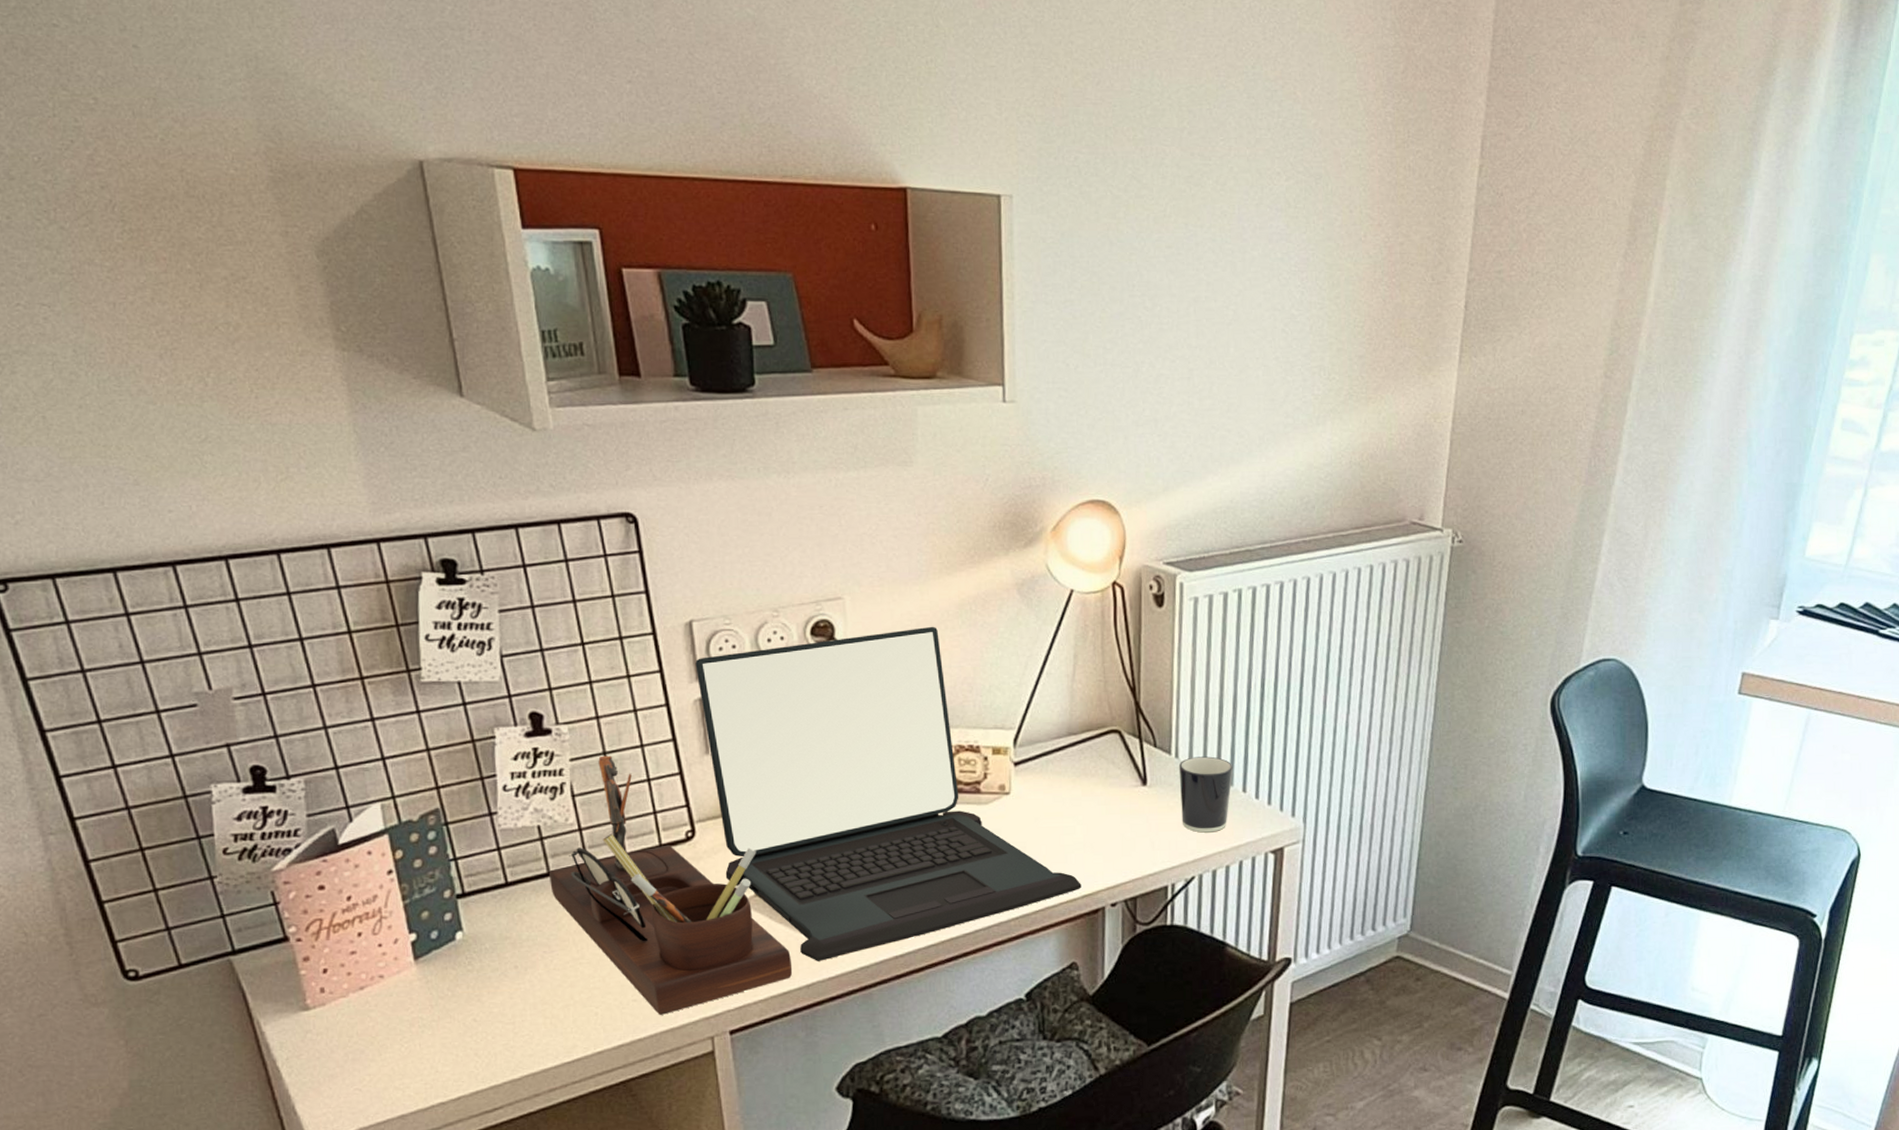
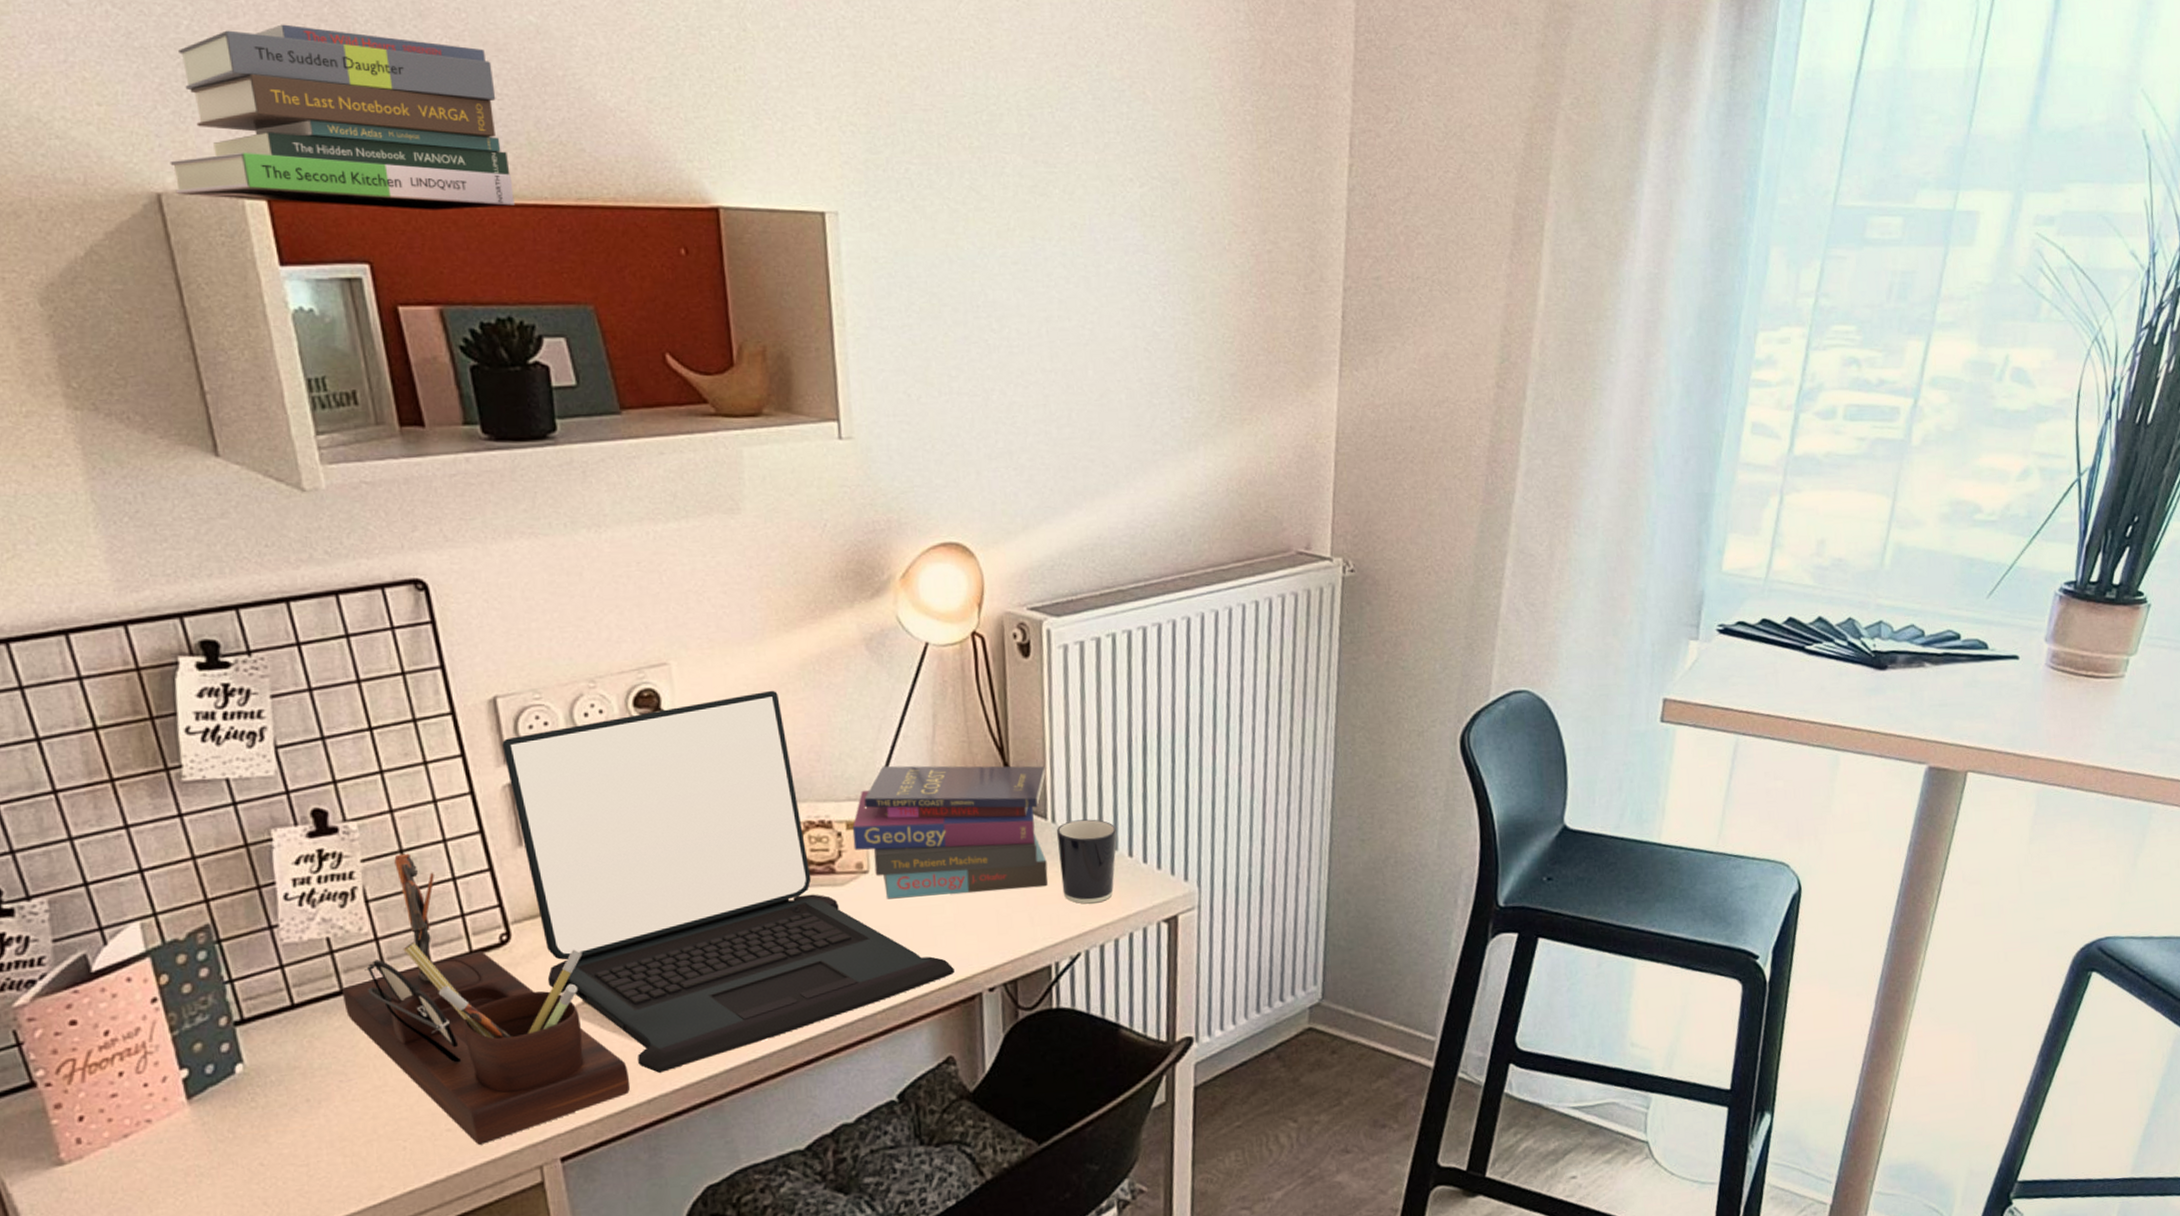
books: none [431,11,728,183] -> present [169,24,515,210]
books: none [997,699,1172,819] -> present [852,765,1048,899]

